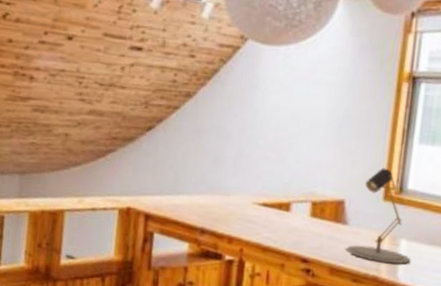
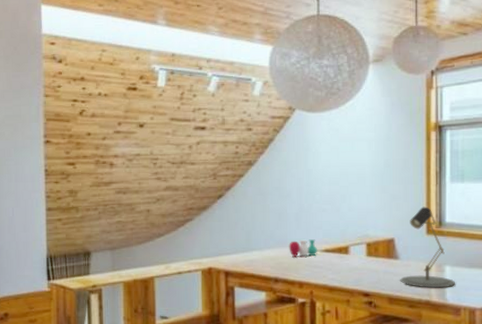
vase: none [221,188,255,209] -> present [289,239,318,258]

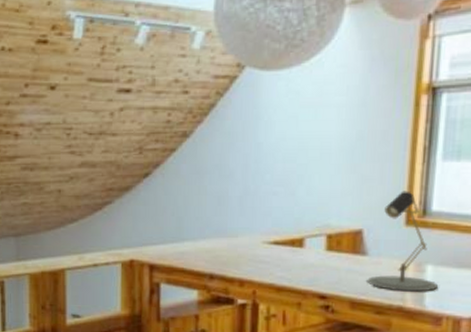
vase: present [289,239,318,258] -> none [229,229,265,251]

